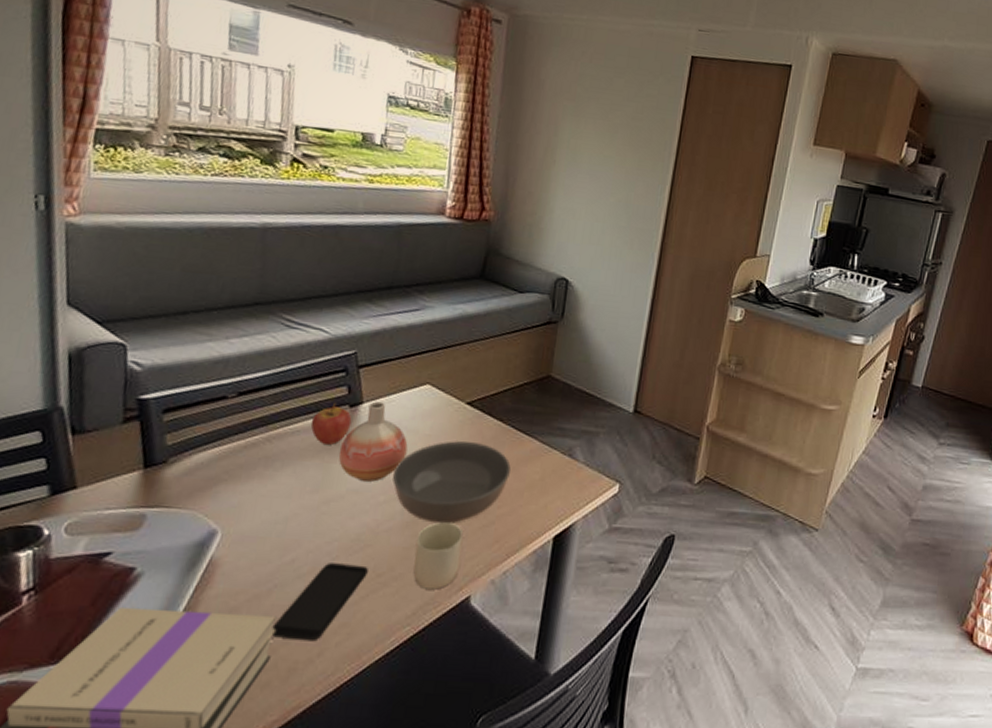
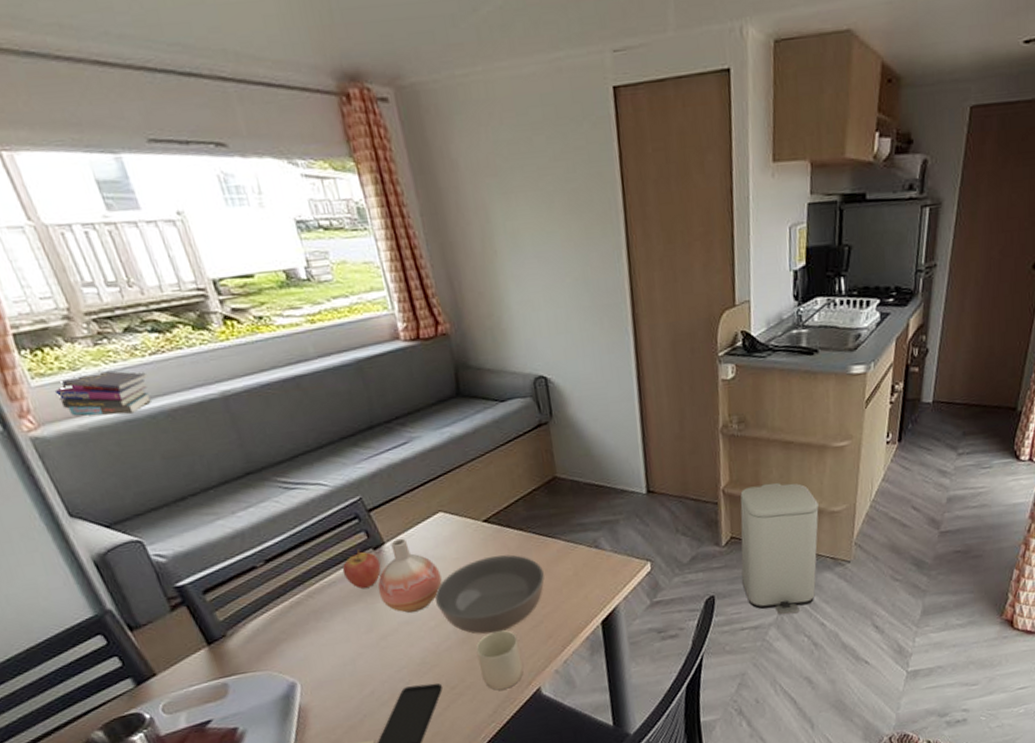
books: none [109,177,202,224] -> present [54,370,151,416]
pedal bin: none [706,429,797,574] -> present [740,483,819,615]

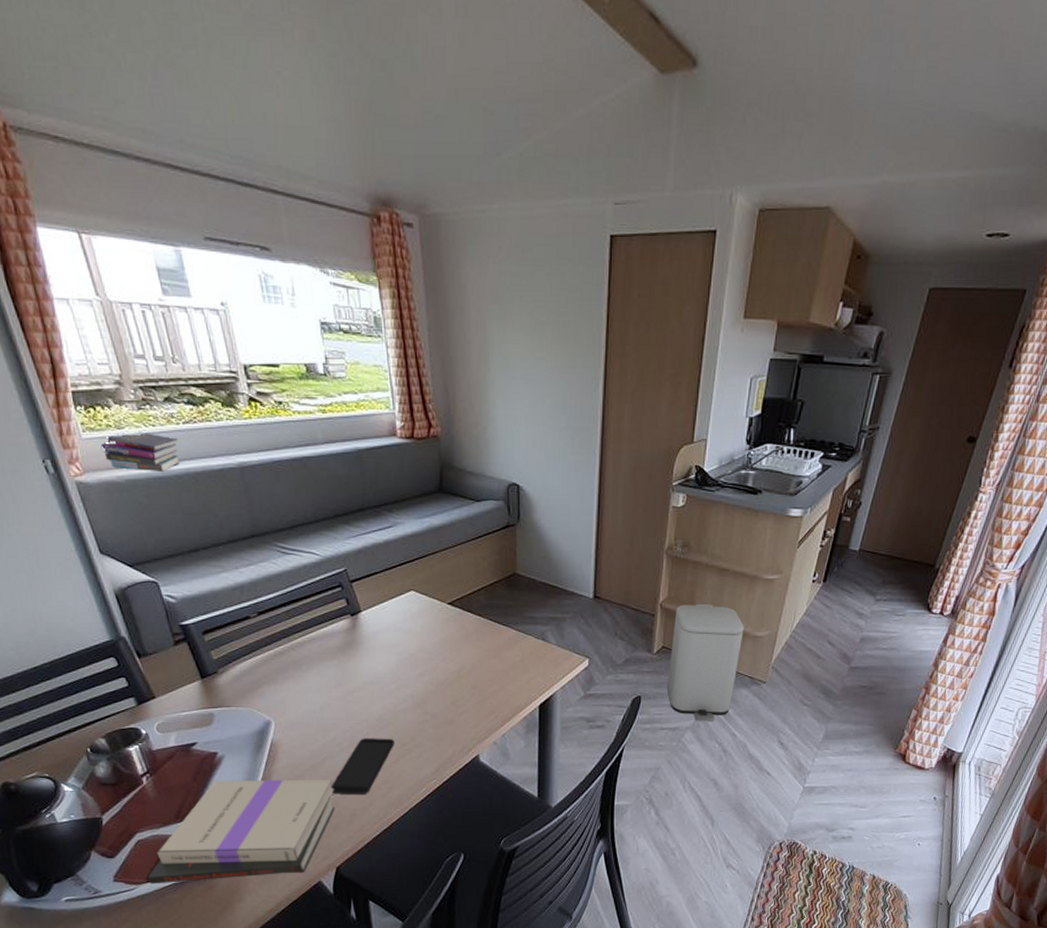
fruit: present [342,548,382,589] -> none [322,613,356,649]
vase: present [377,538,442,613] -> none [350,609,406,674]
bowl: present [434,554,545,634] -> none [398,636,494,702]
cup: present [475,630,524,691] -> none [427,701,467,752]

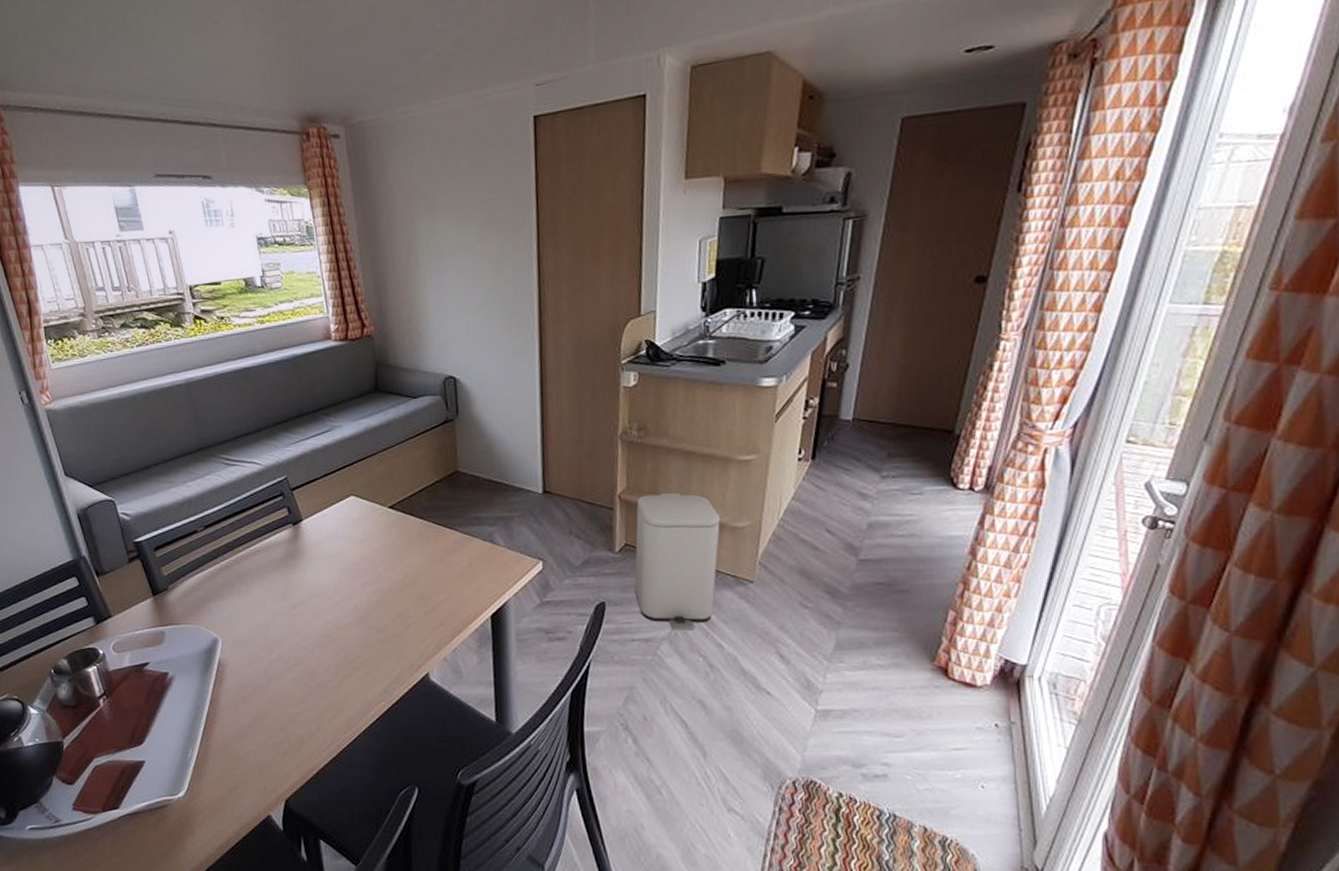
books: present [100,431,180,473] -> none [67,357,134,395]
books: present [147,779,335,884] -> none [103,701,282,814]
mobile phone: present [331,738,394,795] -> none [277,655,340,719]

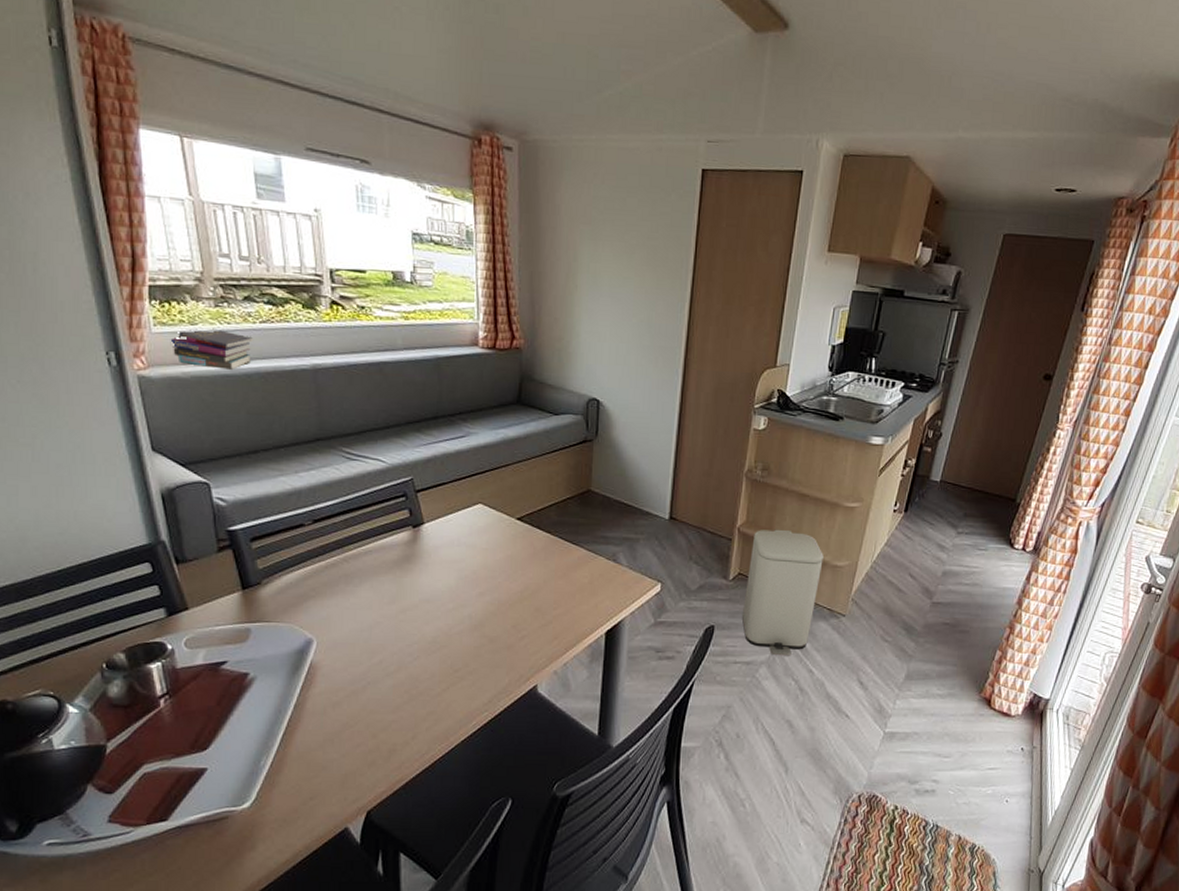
books: none [67,357,134,395] -> present [170,328,254,371]

